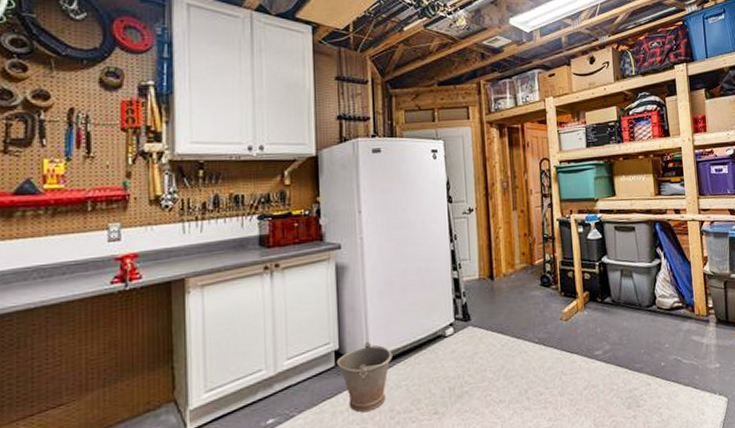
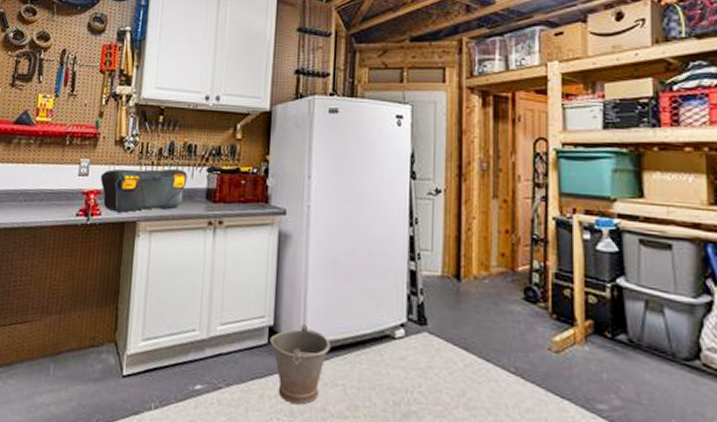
toolbox: none [135,220,237,273] -> present [100,168,188,213]

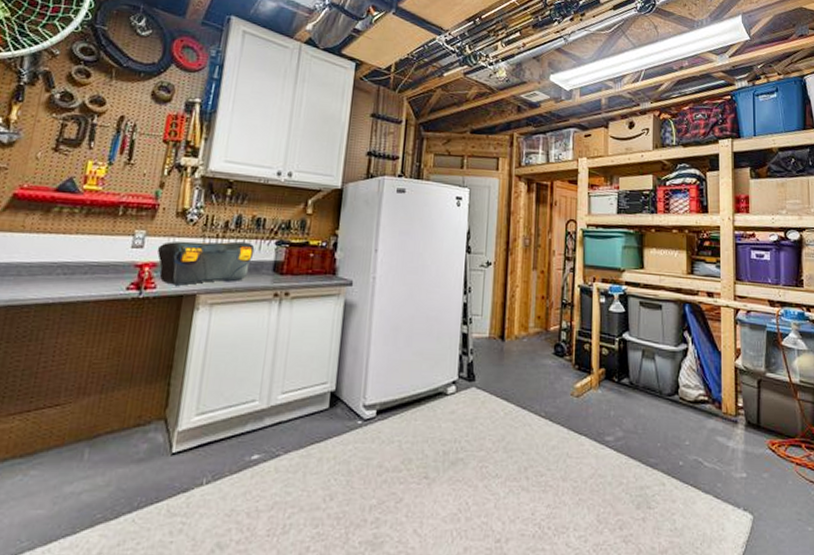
bucket: present [269,324,331,405] -> none [330,388,389,464]

